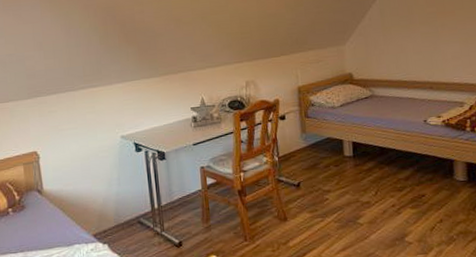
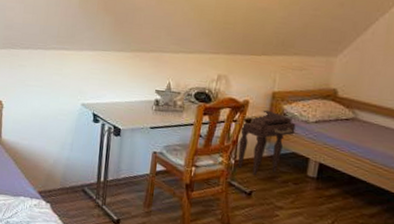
nightstand: none [277,104,325,167] -> present [238,110,296,175]

